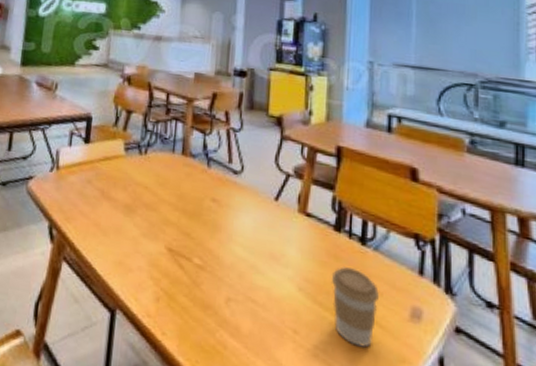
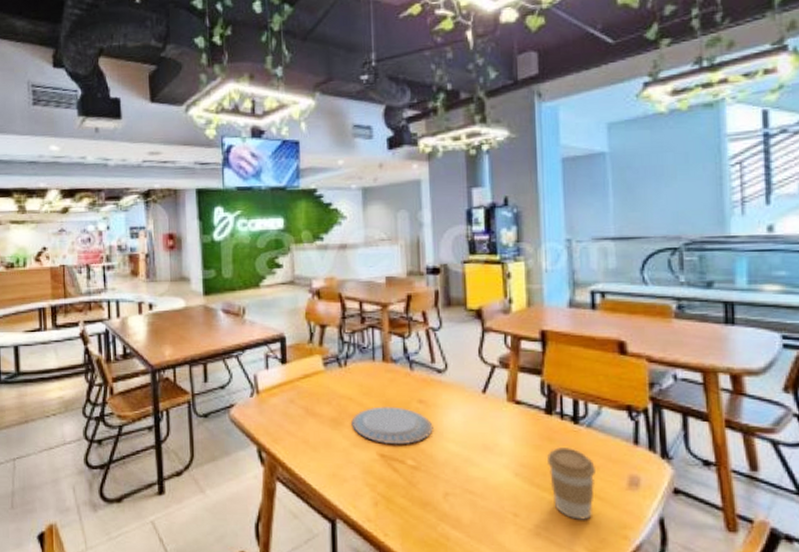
plate: none [144,198,223,242] -> present [351,406,433,445]

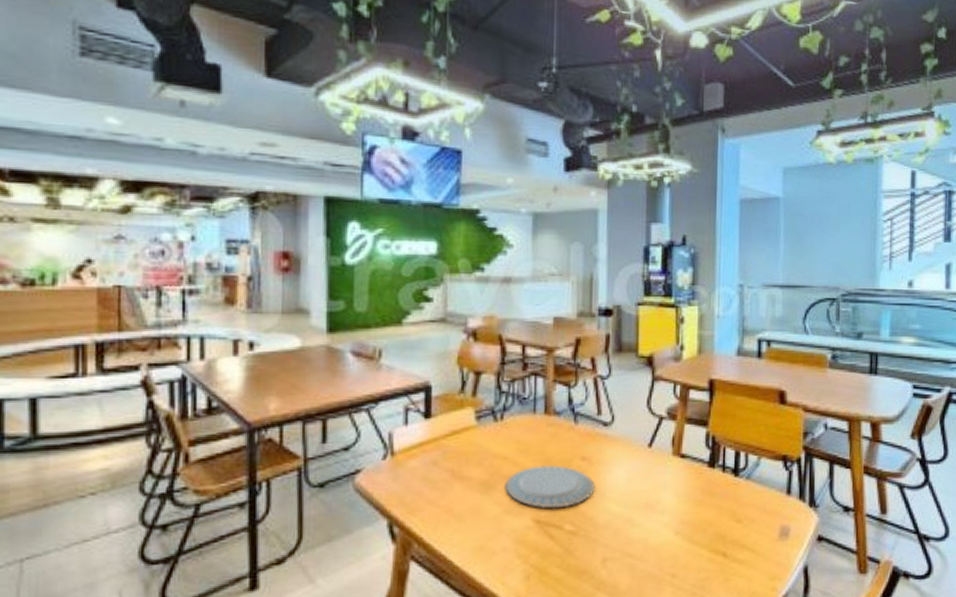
coffee cup: present [546,447,595,520] -> none [706,501,751,575]

